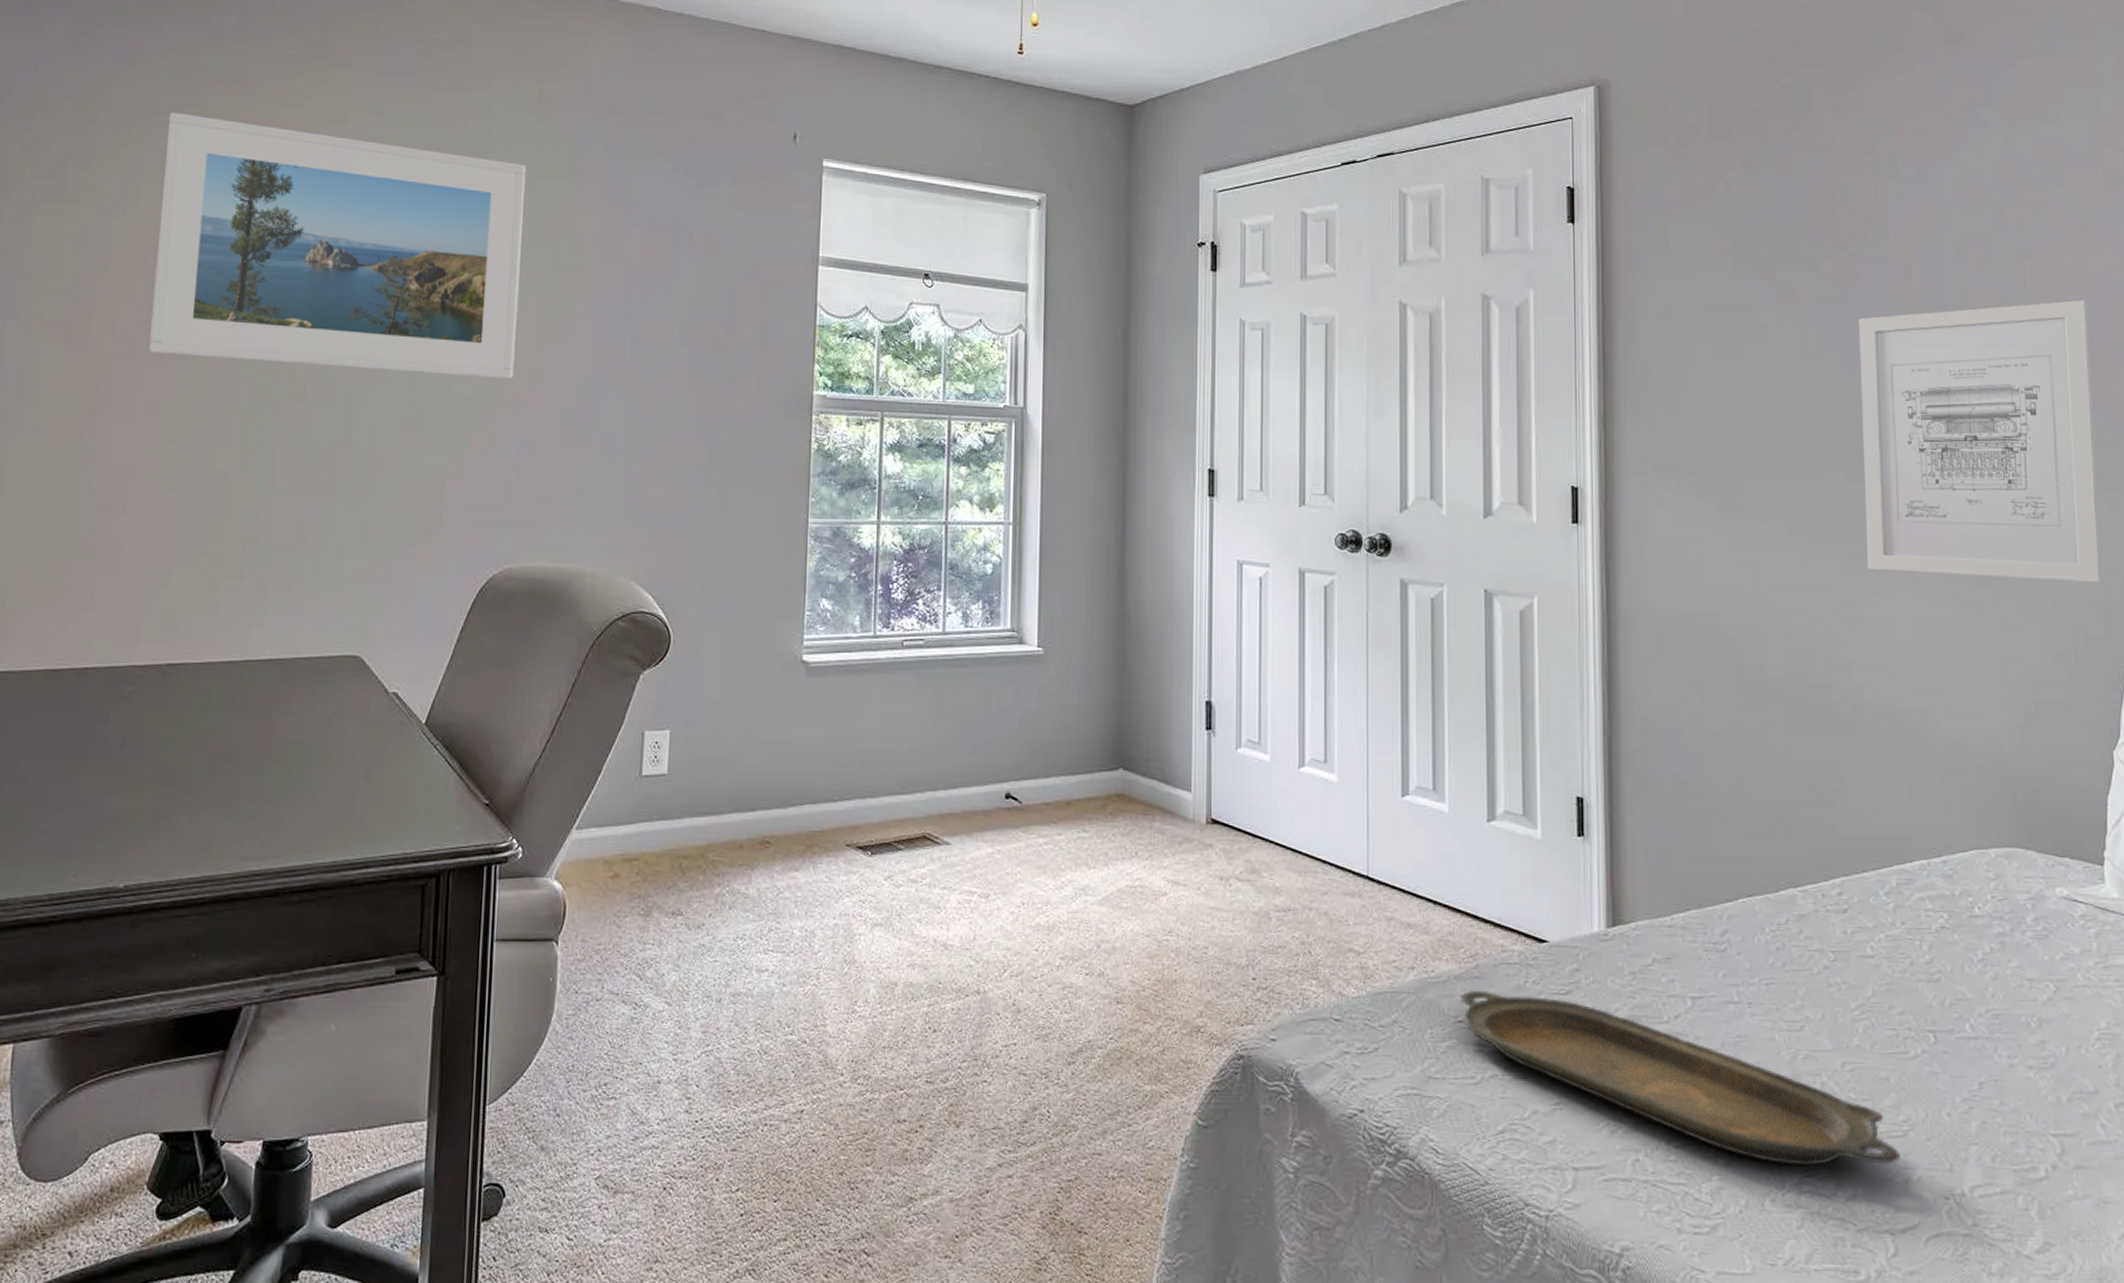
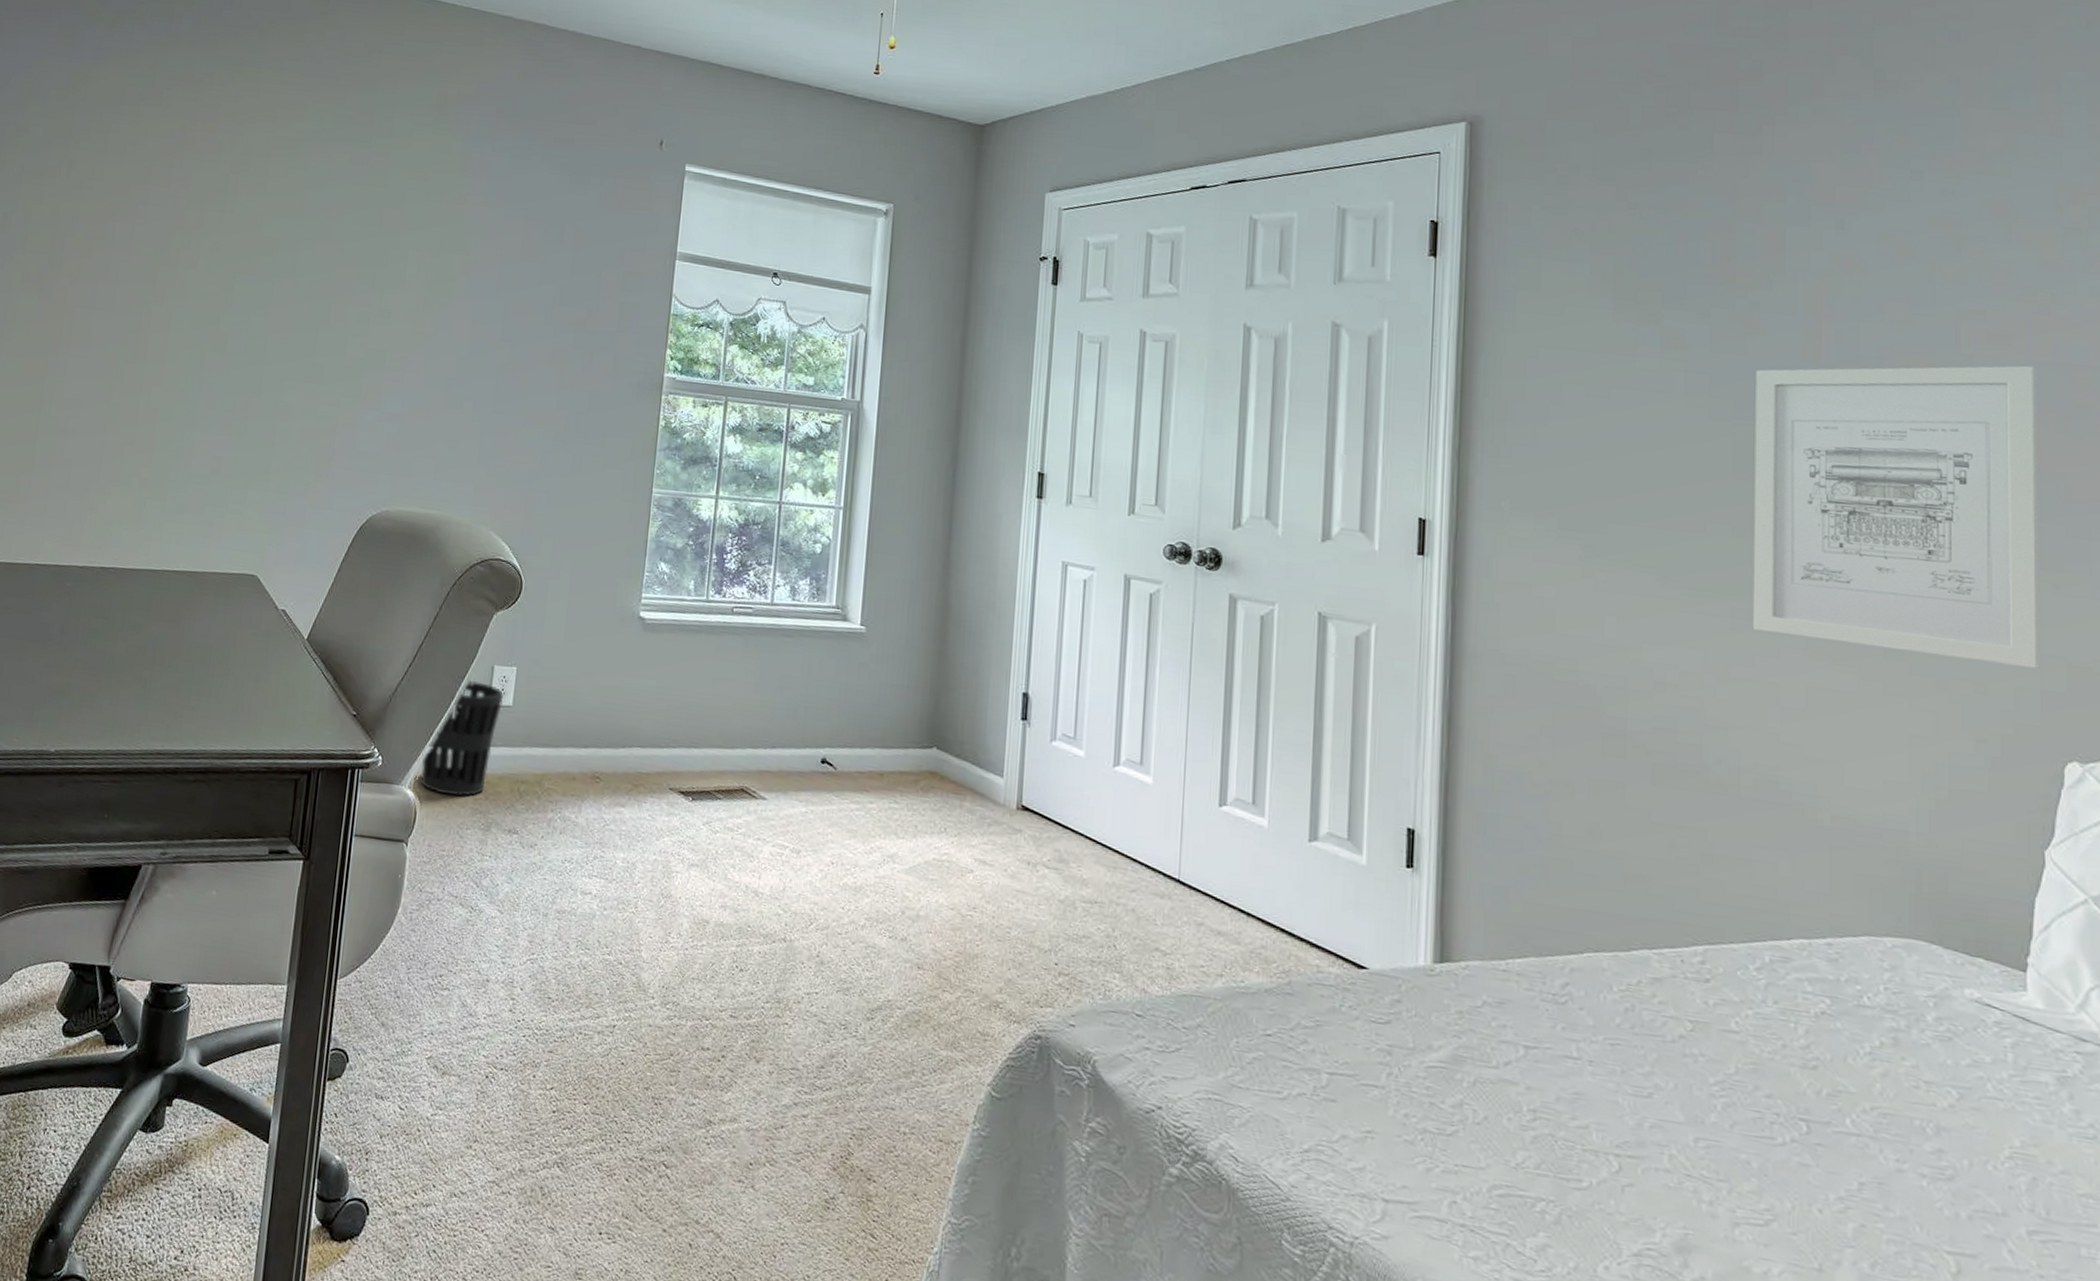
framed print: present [148,112,527,379] -> none [103,103,423,345]
wastebasket: none [568,750,658,882] -> present [420,679,504,797]
serving tray: present [1460,989,1901,1167] -> none [1269,1005,1760,1252]

